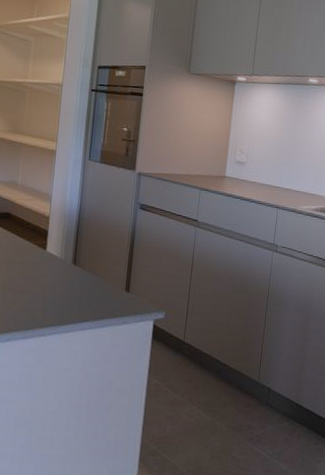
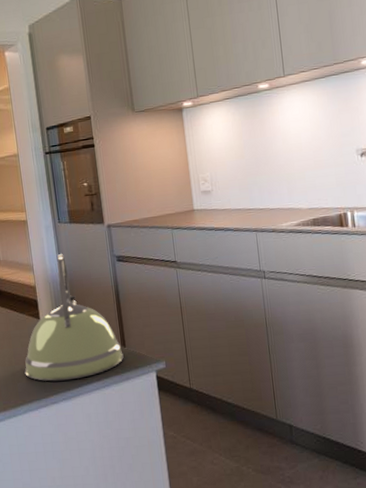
kettle: none [16,189,125,316] -> present [24,253,124,382]

